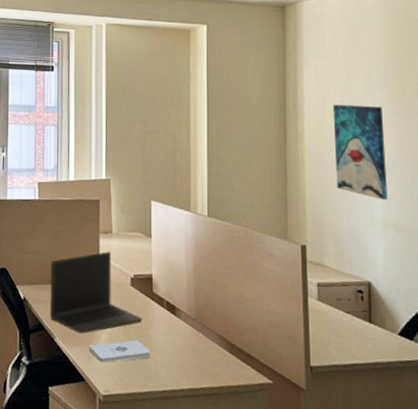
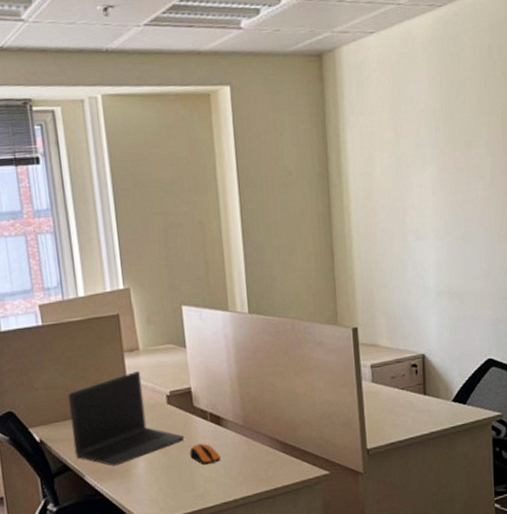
notepad: present [88,339,150,363] -> none [125,459,197,491]
computer mouse: none [145,328,172,350] -> present [189,443,221,466]
wall art: present [332,104,388,200] -> none [380,164,440,267]

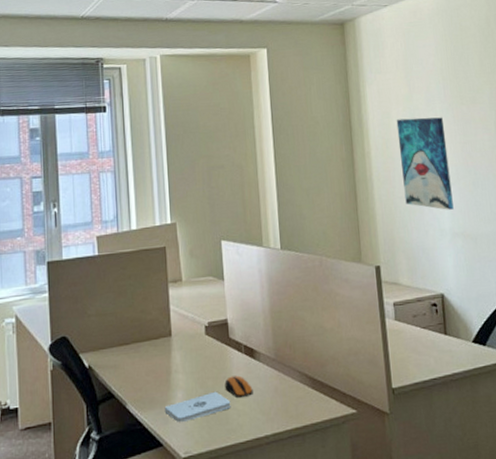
laptop: present [68,371,184,466] -> none [116,302,220,395]
notepad: none [125,459,197,491] -> present [164,391,231,422]
wall art: none [380,164,440,267] -> present [396,117,454,210]

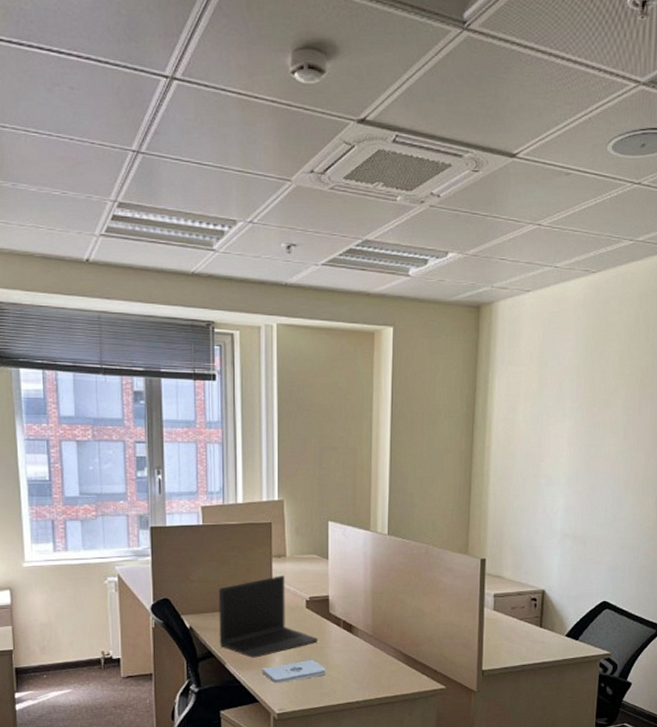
laptop: none [116,302,220,395] -> present [218,576,318,658]
computer mouse: present [224,375,253,399] -> none [321,647,348,667]
wall art: present [396,117,454,210] -> none [520,415,572,511]

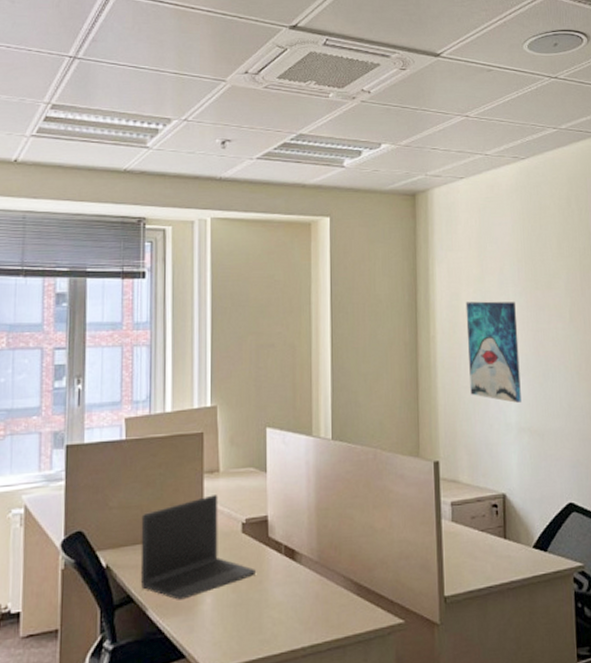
notepad: present [262,659,326,683] -> none [190,596,266,631]
wall art: none [520,415,572,511] -> present [465,301,521,403]

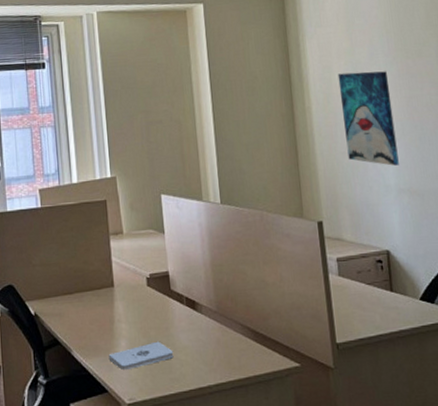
laptop: present [140,495,255,600] -> none [60,253,162,343]
notepad: none [190,596,266,631] -> present [108,341,174,370]

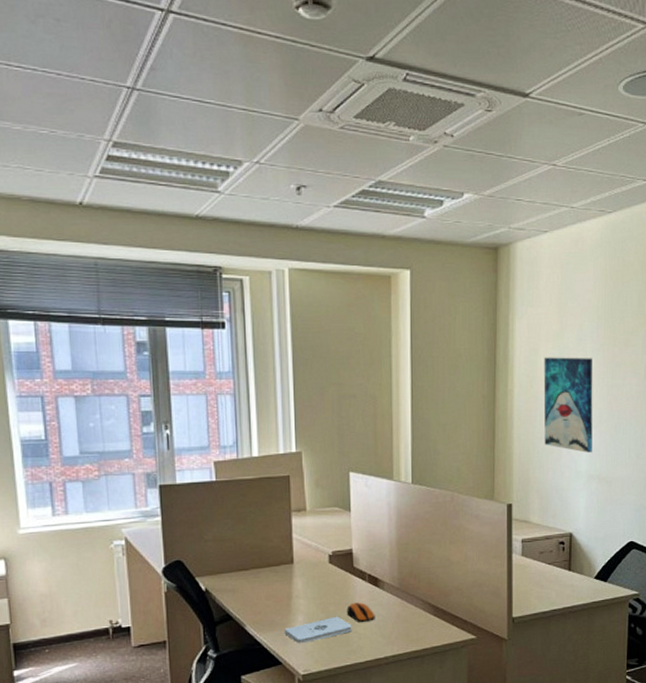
computer mouse: none [167,326,196,349] -> present [346,602,375,623]

